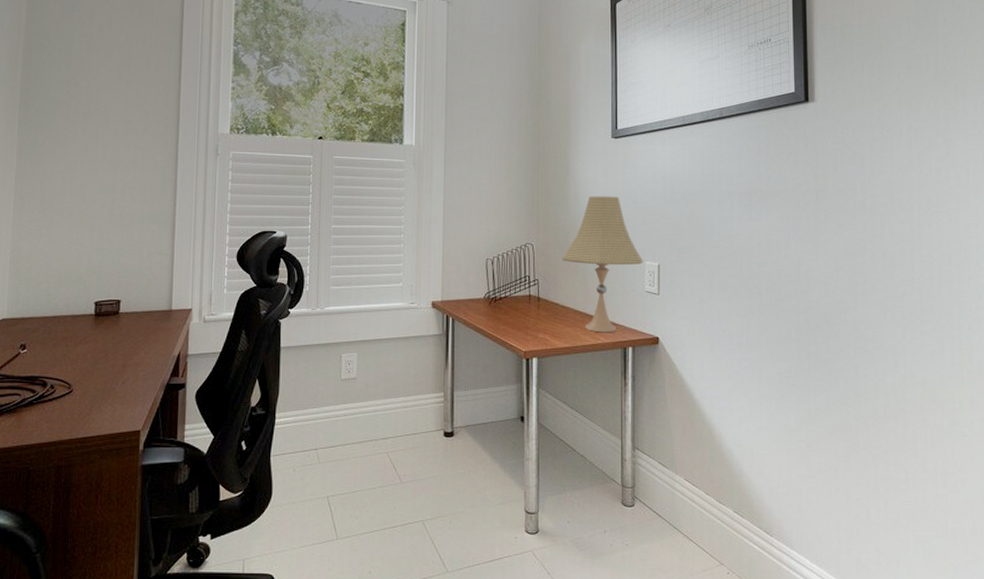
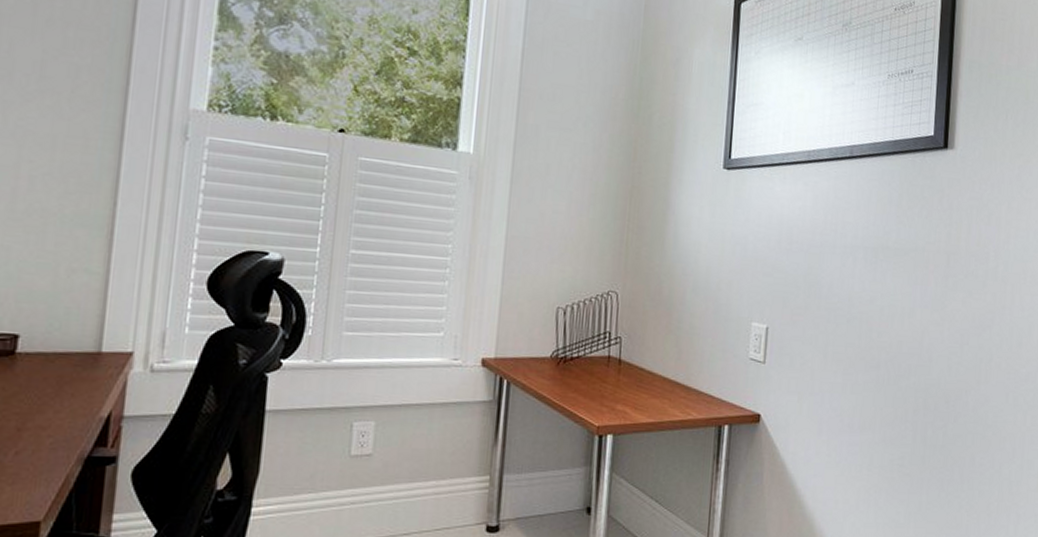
desk lamp: present [561,196,644,333] -> none [652,237,750,407]

